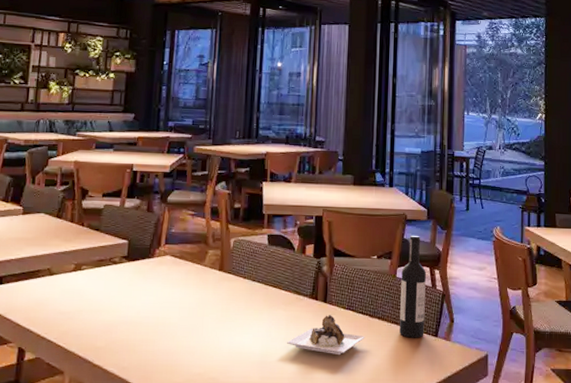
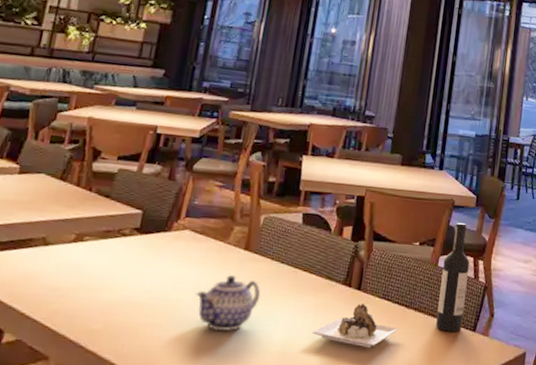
teapot: none [181,294,237,344] -> present [196,275,261,331]

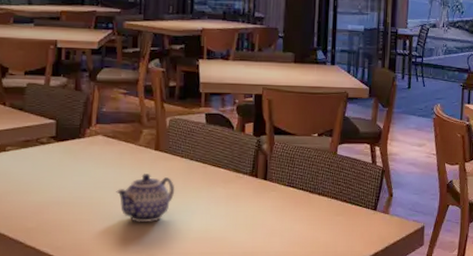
wine bottle: present [313,222,469,348] -> none [227,113,366,230]

